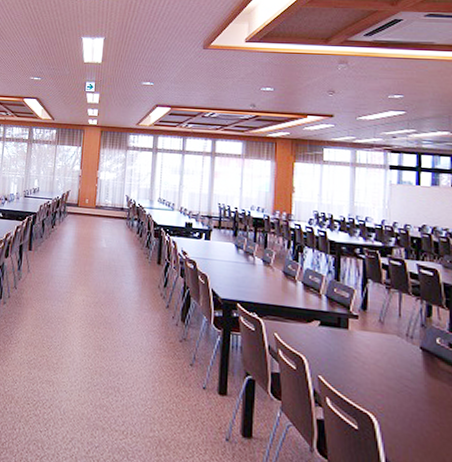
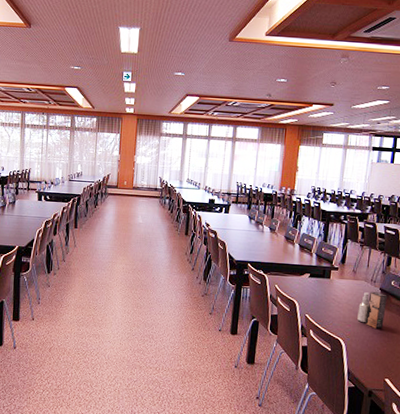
spray bottle: none [392,350,433,404] -> present [357,292,387,329]

